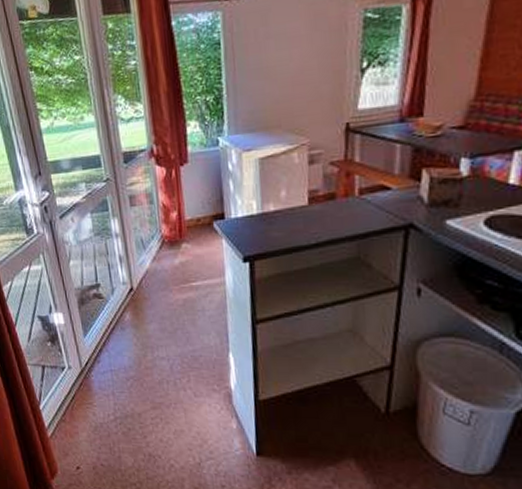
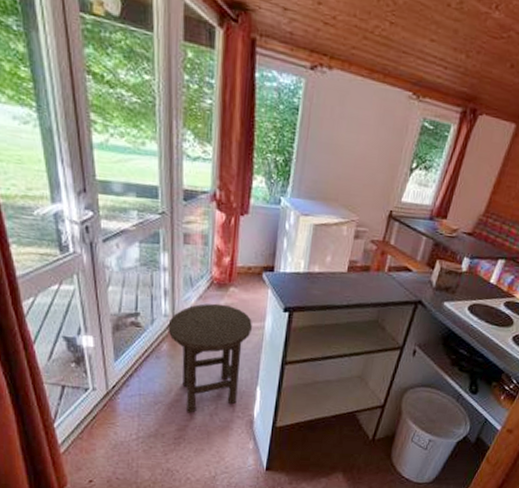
stool: none [127,263,212,388] -> present [168,303,252,413]

